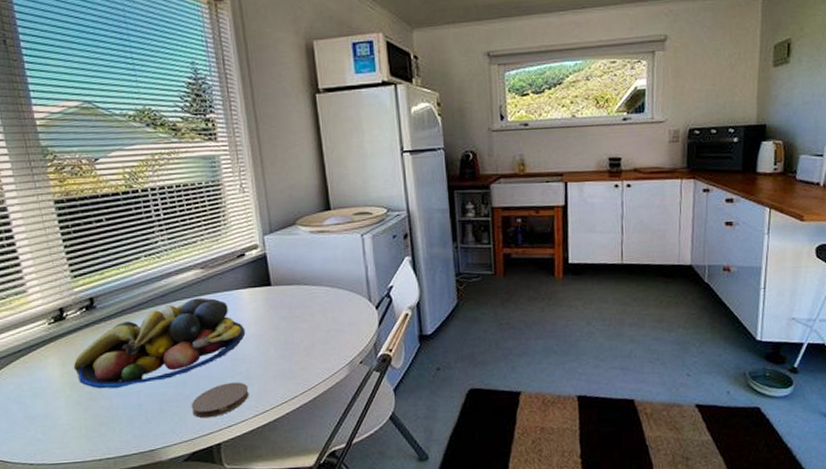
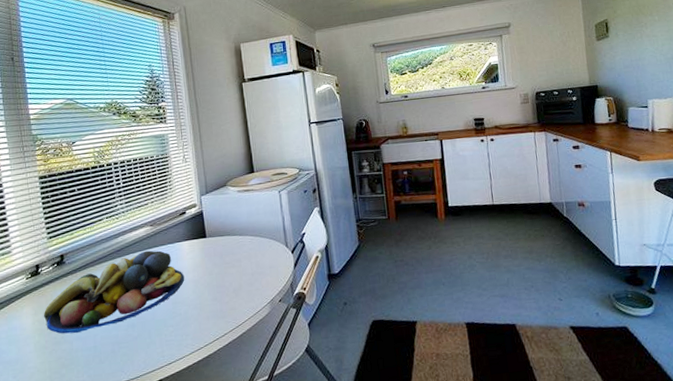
coaster: present [191,382,249,419] -> none [138,323,187,358]

